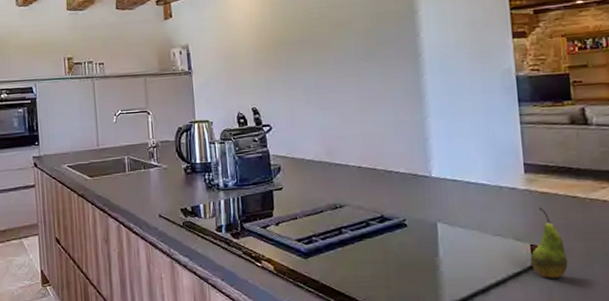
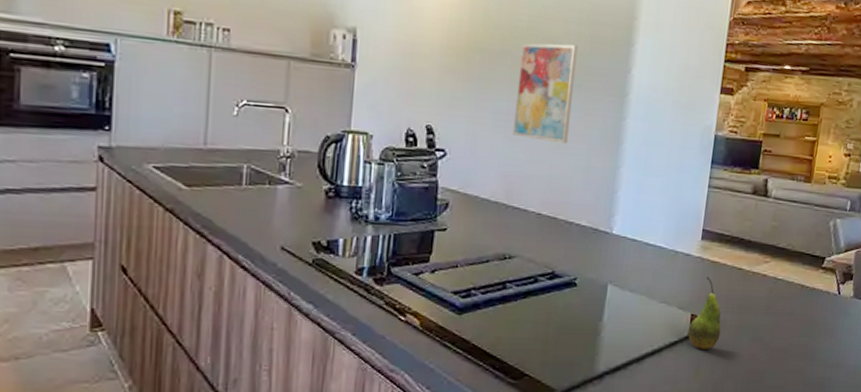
wall art: none [318,23,373,106] -> present [513,43,578,144]

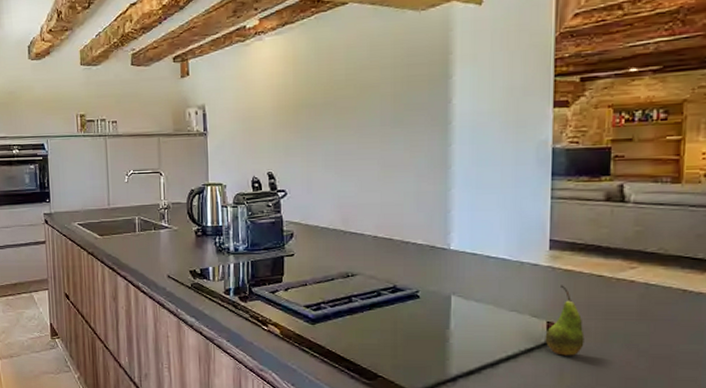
wall art: present [513,43,578,144] -> none [342,87,395,174]

